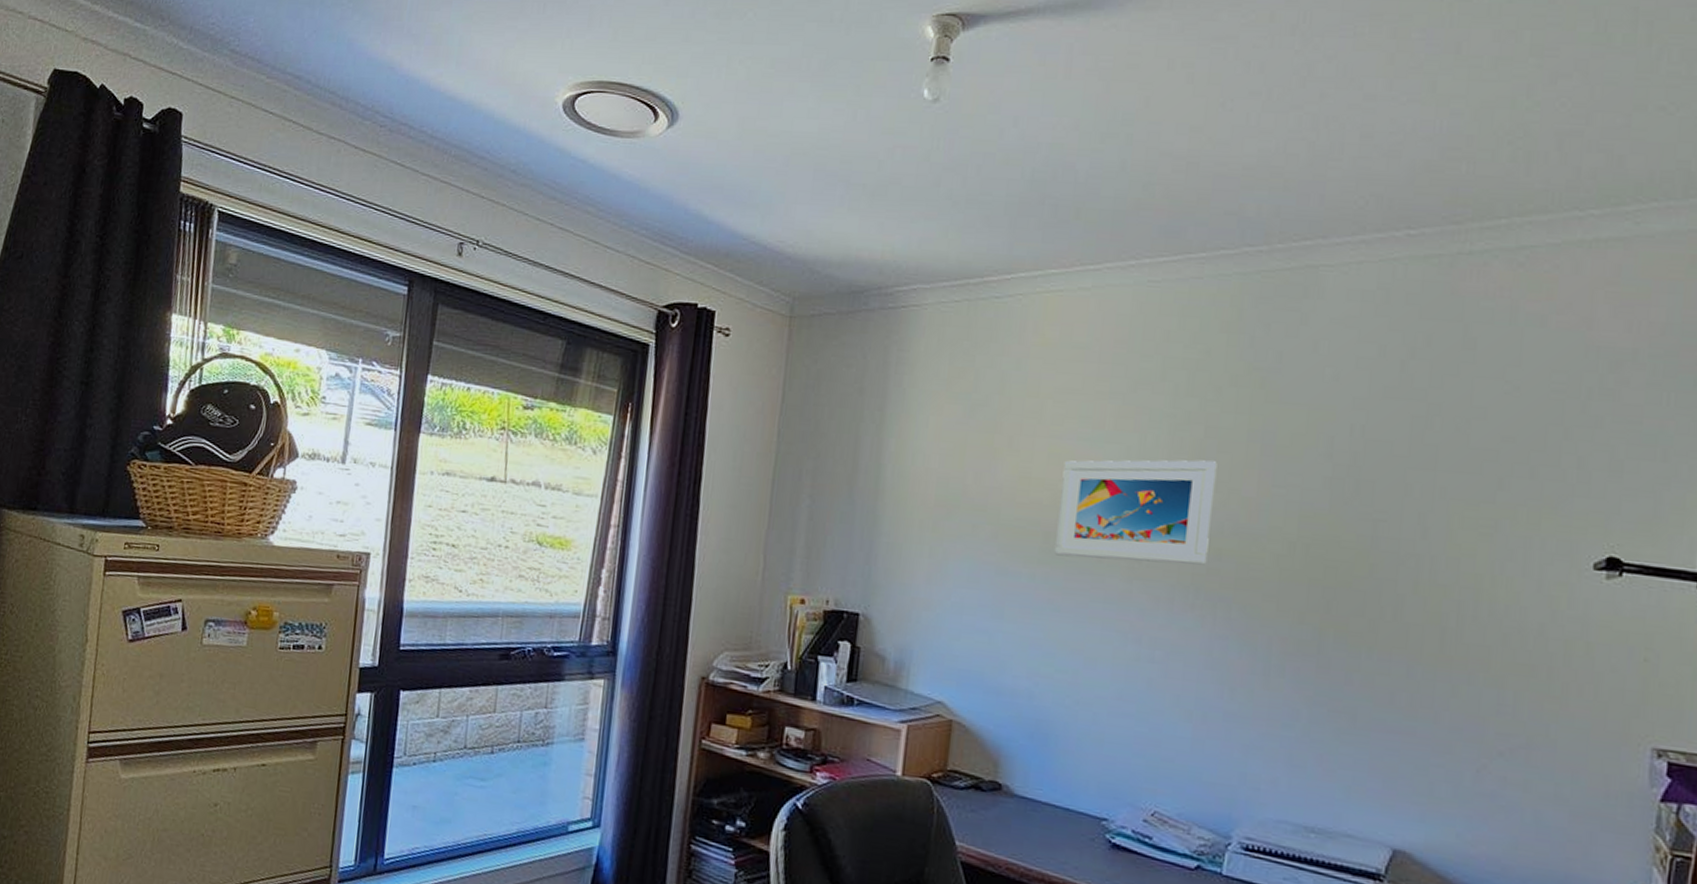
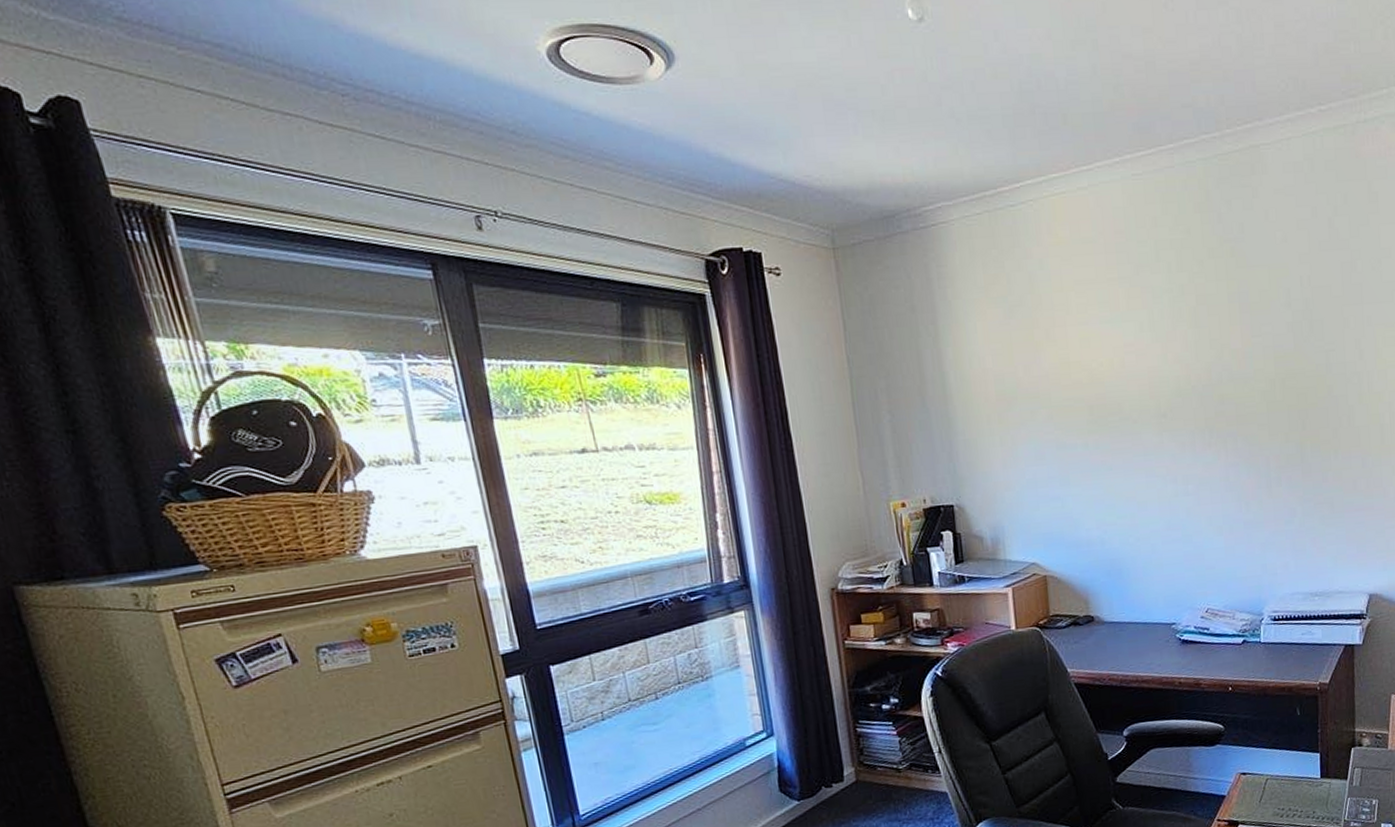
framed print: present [1053,460,1217,565] -> none [1093,323,1214,424]

